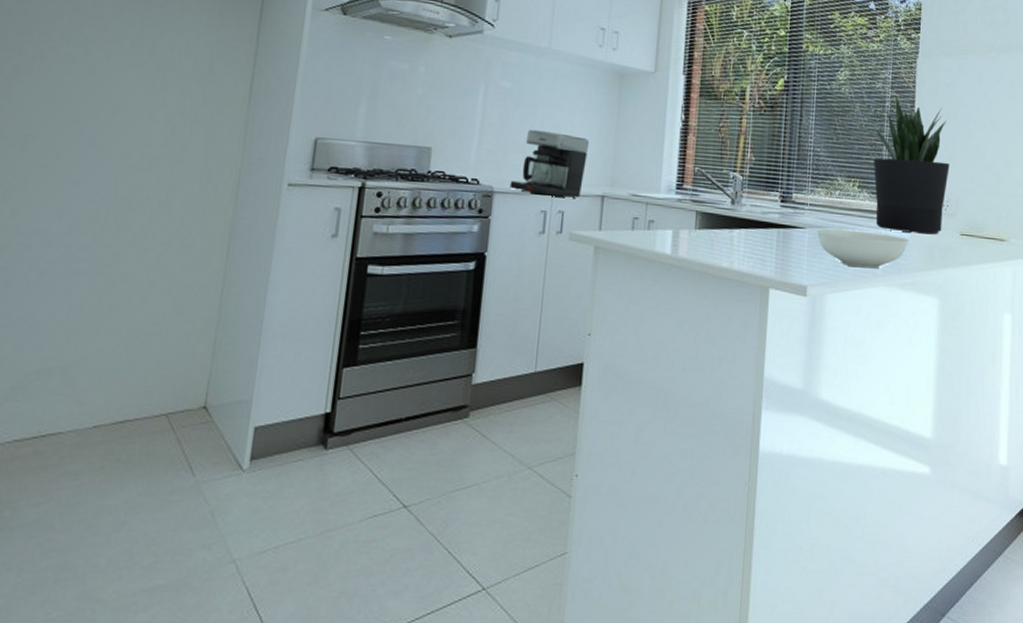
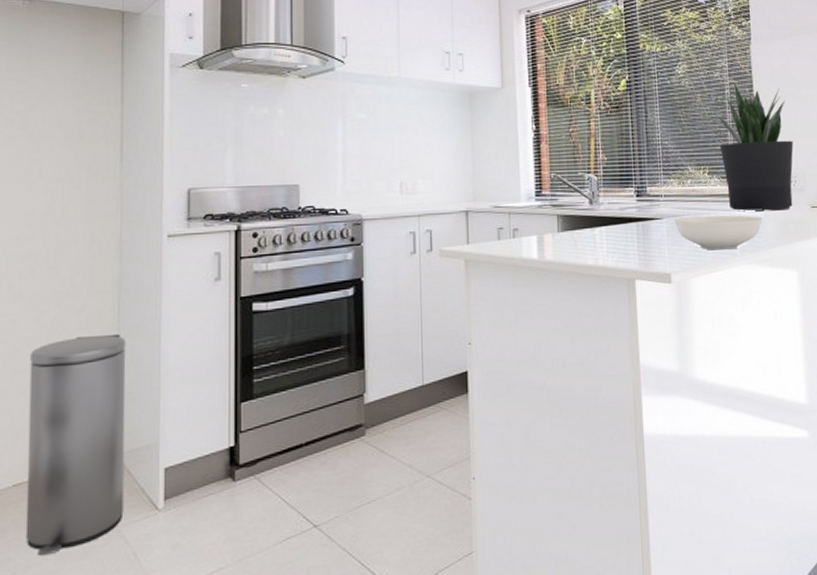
pedal bin: none [99,279,231,505] -> present [25,333,127,557]
coffee maker: present [509,129,590,198] -> none [377,155,448,218]

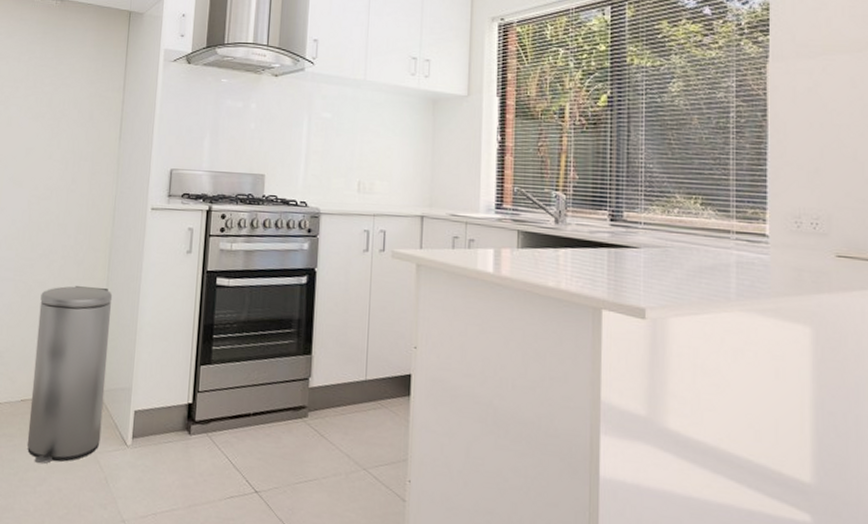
bowl: present [674,215,762,250] -> none [654,249,767,292]
planter: present [716,82,794,212] -> none [716,105,817,256]

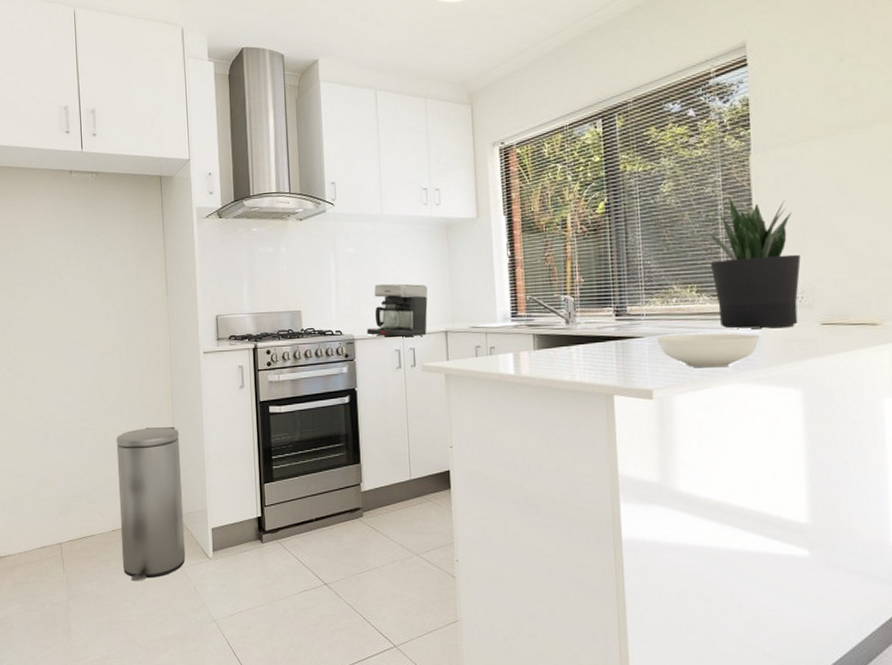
coffee maker: none [334,155,407,218] -> present [366,283,428,338]
bowl: none [654,249,767,292] -> present [657,333,759,368]
planter: none [716,105,817,256] -> present [707,197,801,329]

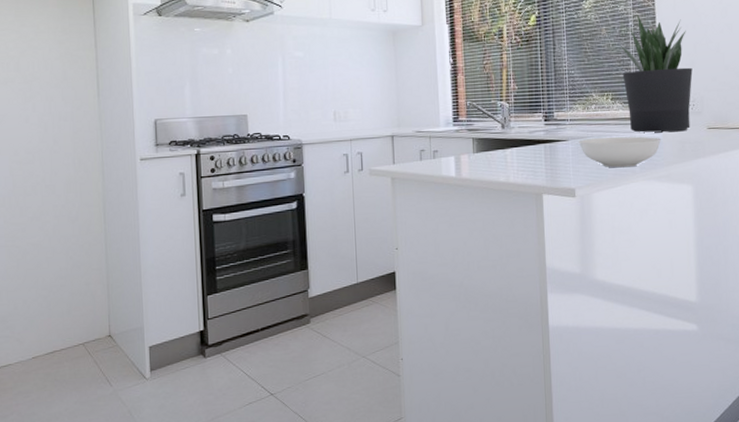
pedal bin: present [116,426,186,582] -> none [37,239,119,412]
coffee maker: present [366,283,428,338] -> none [315,88,376,143]

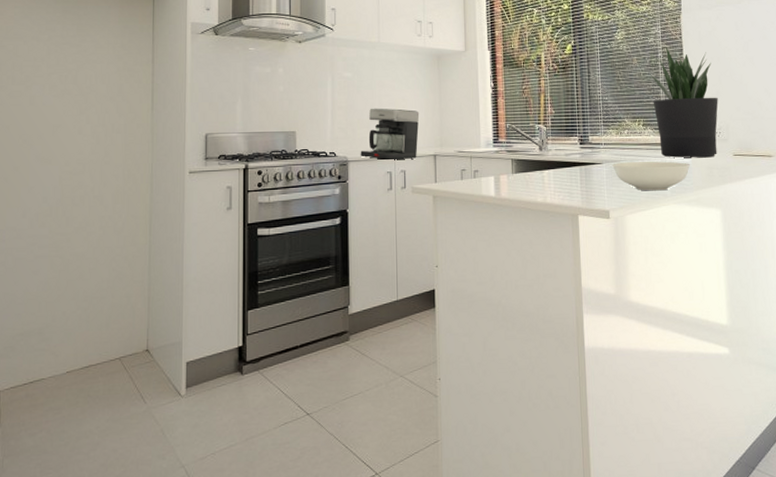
coffee maker: none [315,88,376,143] -> present [360,108,420,161]

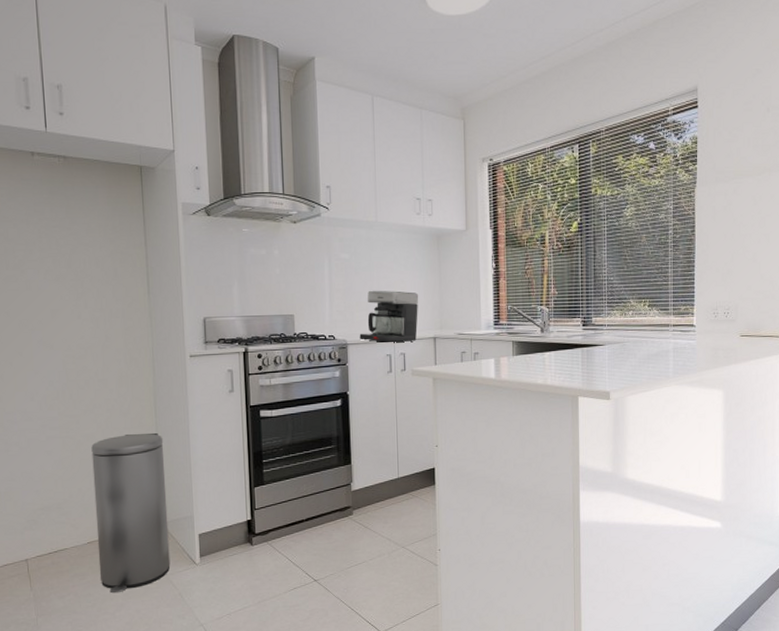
pedal bin: none [76,251,156,430] -> present [91,432,171,594]
bowl: present [613,161,690,191] -> none [615,342,694,373]
planter: present [650,47,719,158] -> none [659,223,729,340]

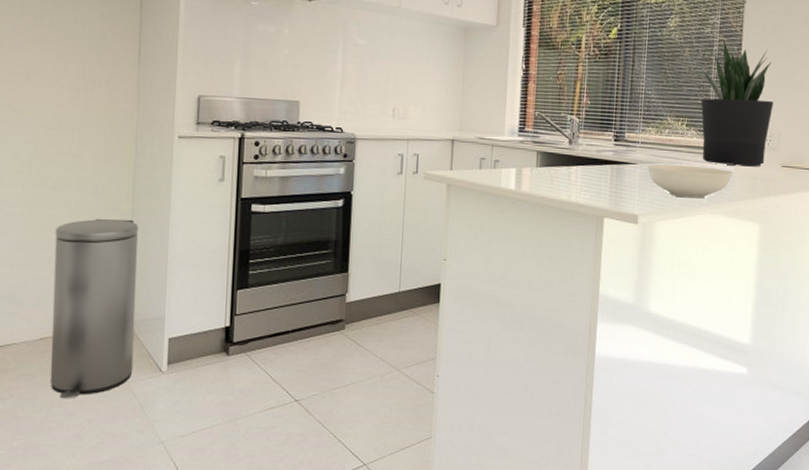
coffee maker: present [359,290,419,343] -> none [370,82,440,142]
bowl: none [615,342,694,373] -> present [647,164,732,199]
planter: none [659,223,729,340] -> present [700,39,774,167]

